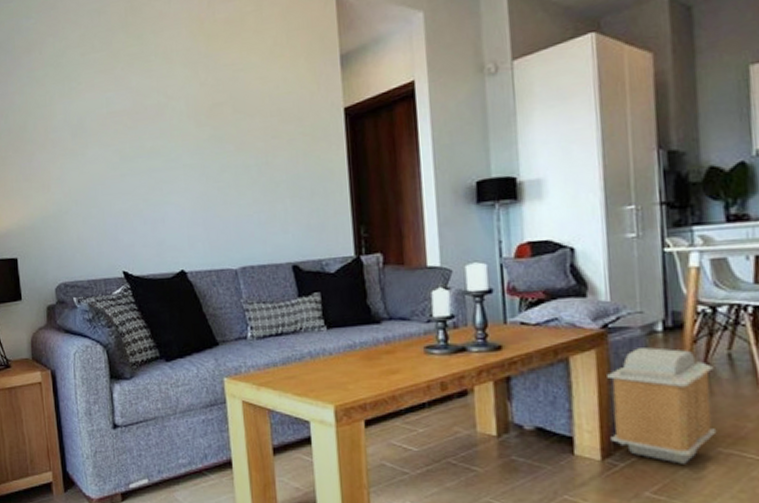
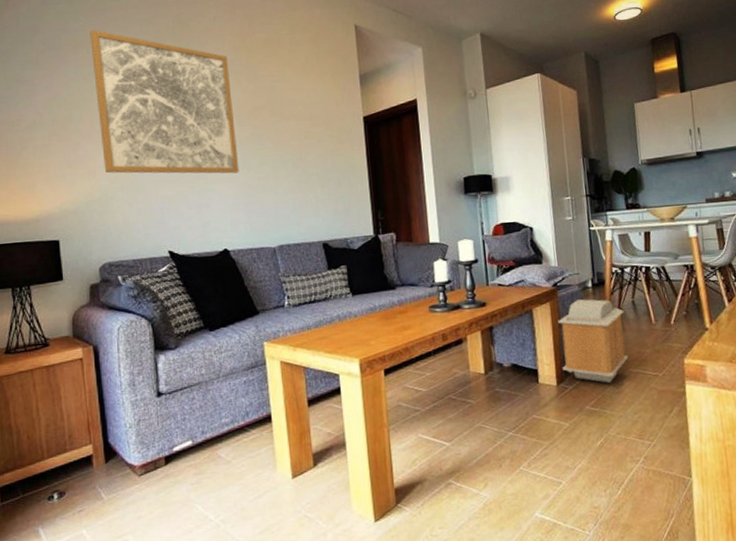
wall art: none [41,26,197,186] -> present [89,29,240,174]

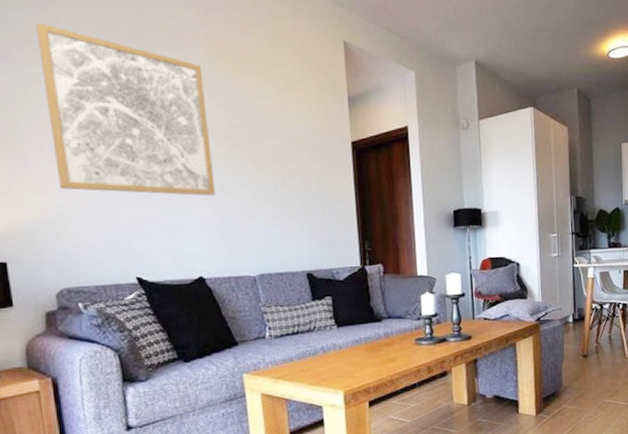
air purifier: present [558,299,629,383] -> none [539,333,603,413]

